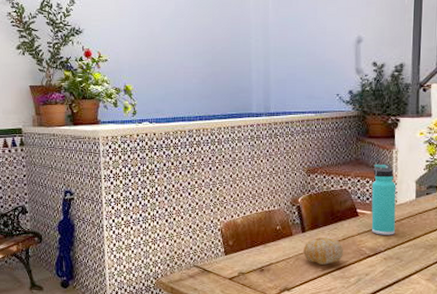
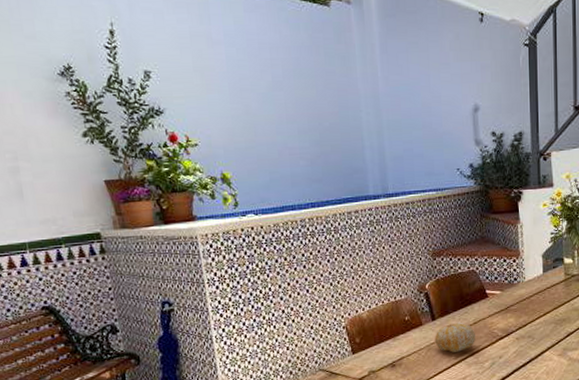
thermos bottle: present [371,164,397,235] -> none [499,239,526,315]

